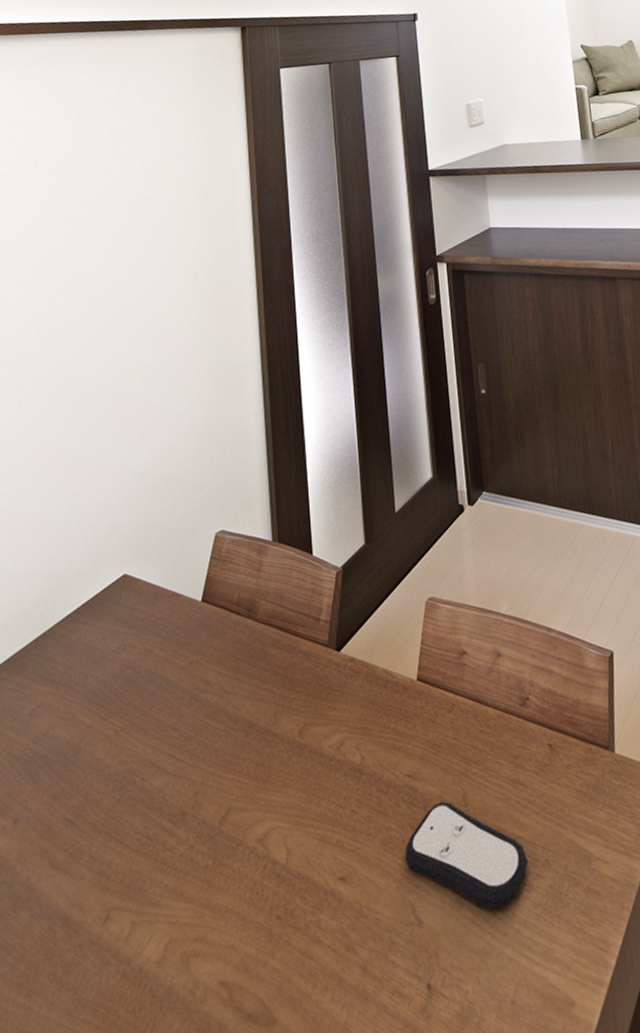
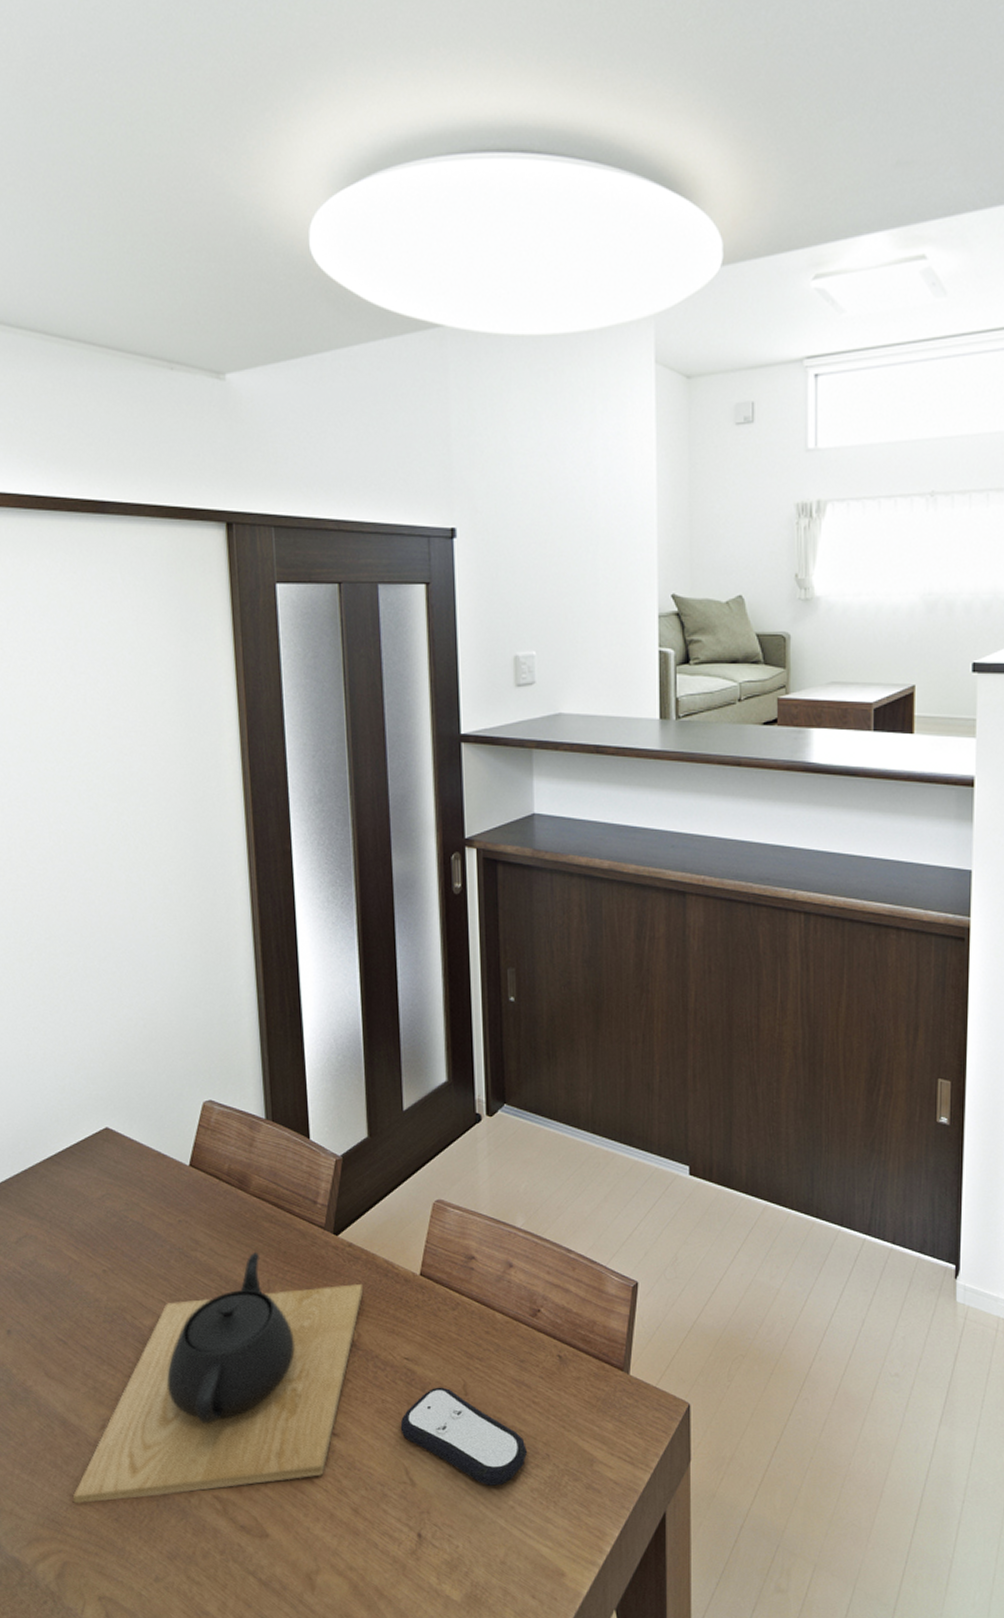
teapot: none [71,682,366,1025] -> present [72,1252,364,1504]

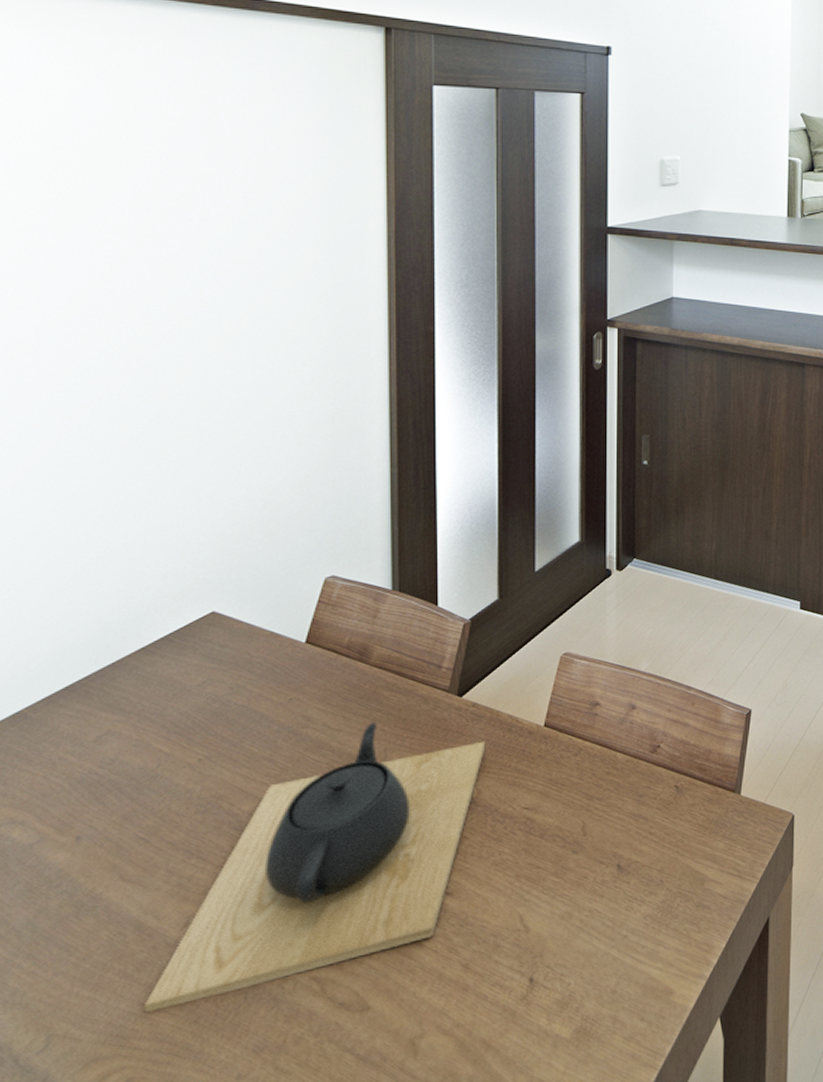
remote control: present [400,1387,528,1486] -> none [517,831,643,920]

